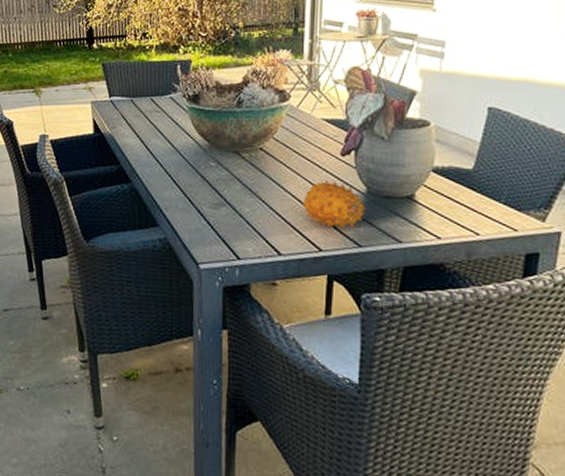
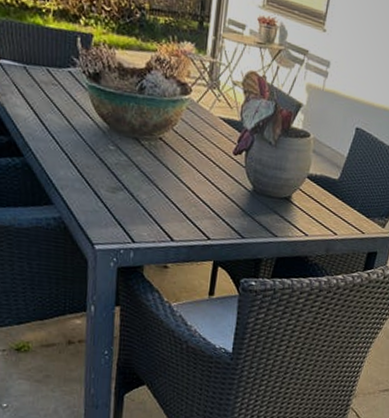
fruit: present [302,179,367,228] -> none [195,175,252,222]

